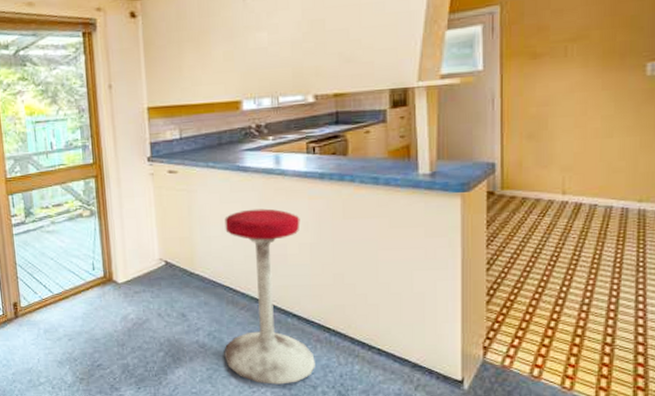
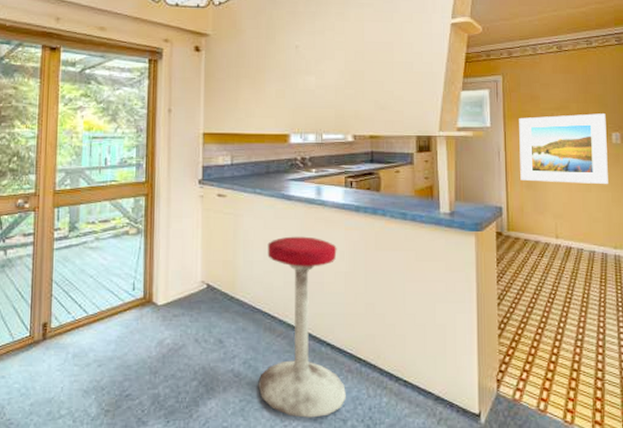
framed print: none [520,39,640,131] -> present [519,113,608,184]

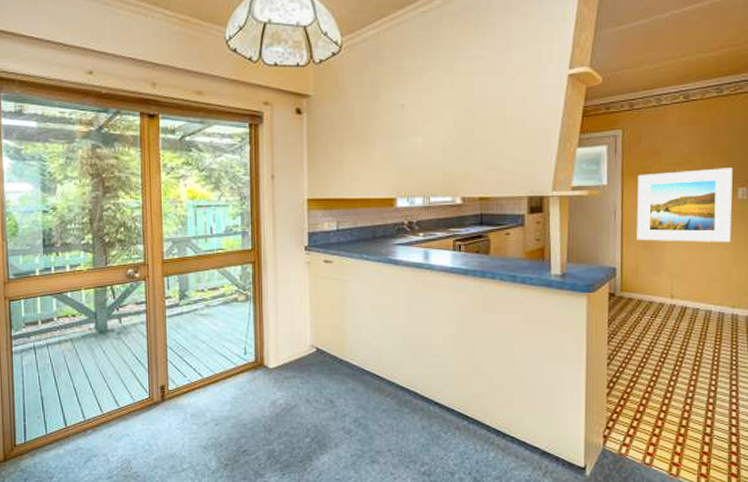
stool: present [258,236,346,418] -> none [368,300,454,471]

